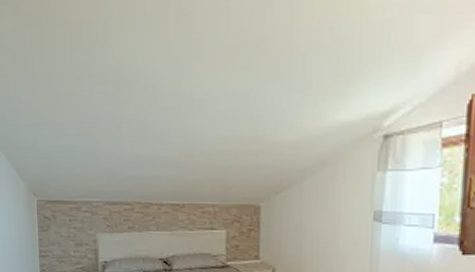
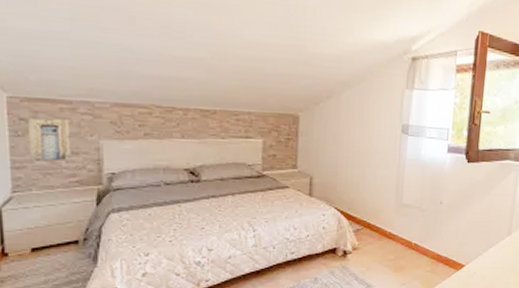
wall art: none [50,216,77,252] -> present [28,118,71,162]

